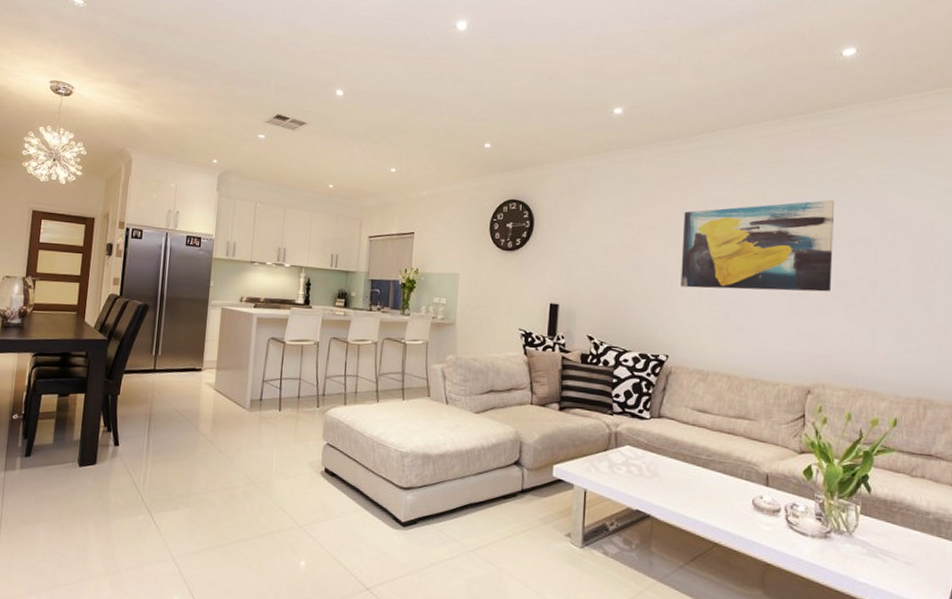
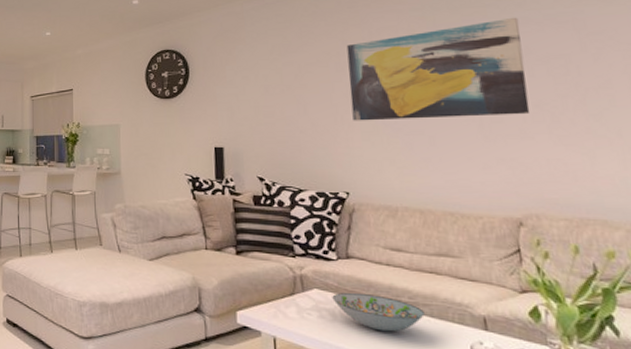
decorative bowl: none [641,449,718,487] -> present [332,292,424,332]

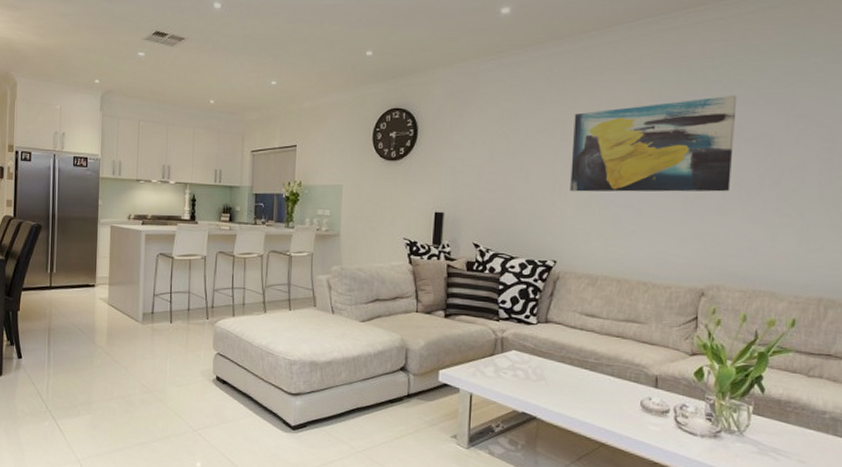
decorative bowl: present [332,292,424,332] -> none [528,353,606,389]

